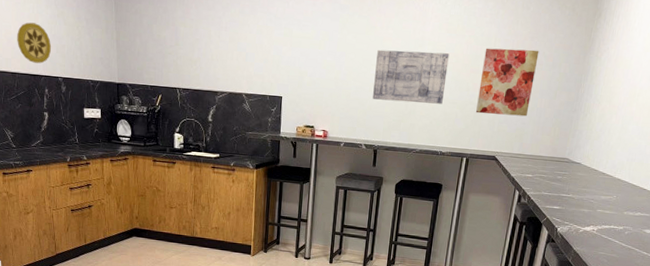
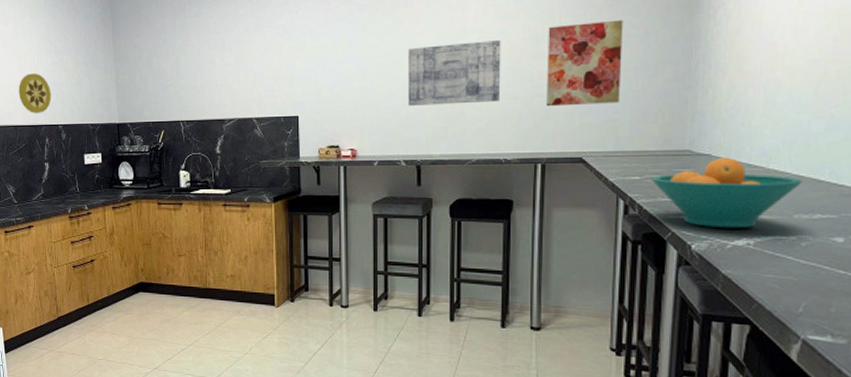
fruit bowl: none [539,166,634,219] -> present [651,157,802,229]

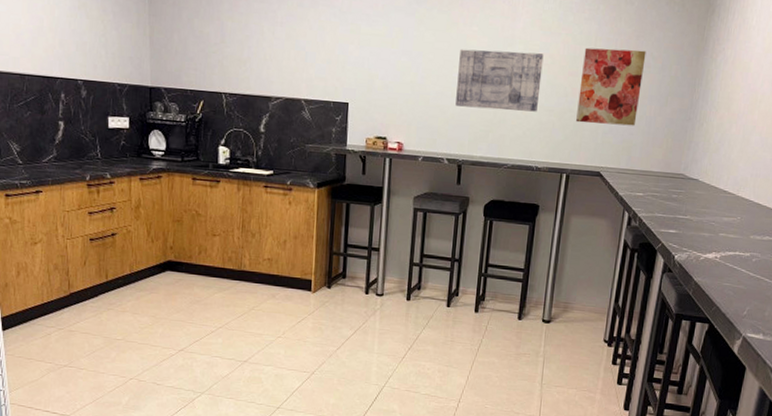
decorative plate: present [19,73,51,113] -> none [28,15,70,64]
fruit bowl: present [651,157,802,229] -> none [651,182,760,244]

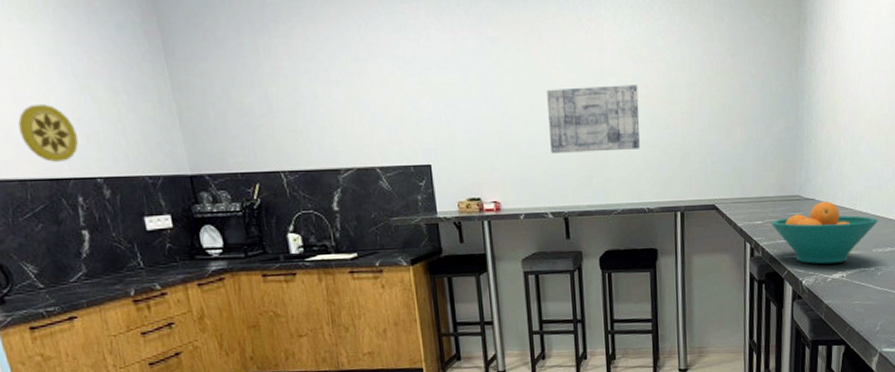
decorative plate: none [28,15,70,64] -> present [18,104,78,162]
wall art: present [576,47,647,126] -> none [680,69,744,155]
fruit bowl: none [651,182,760,244] -> present [770,201,878,265]

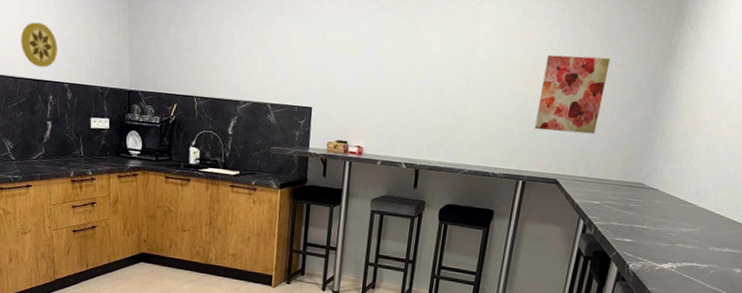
wall art: present [547,85,640,153] -> none [415,55,505,119]
wall art: none [680,69,744,155] -> present [535,54,611,134]
fruit bowl: present [770,201,878,265] -> none [608,192,721,254]

